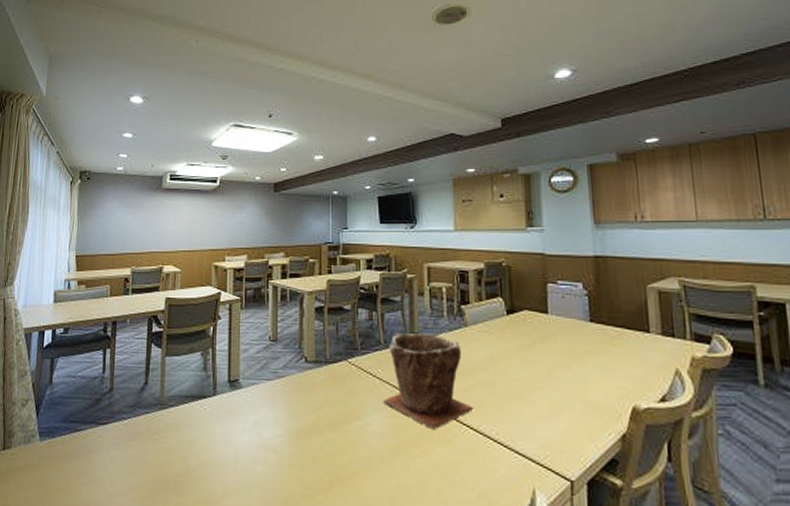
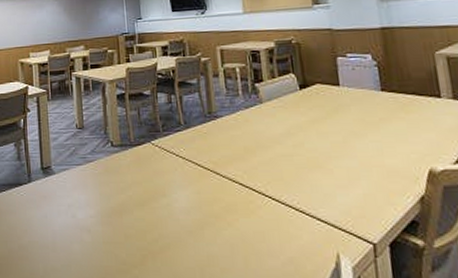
plant pot: present [383,332,474,429] -> none [187,111,275,202]

